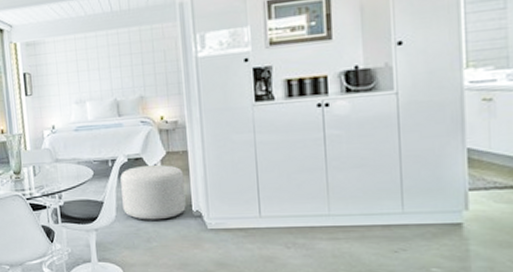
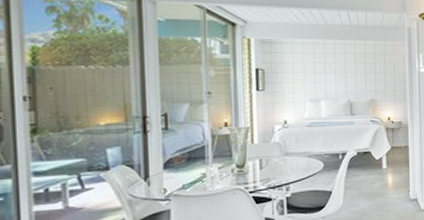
ottoman: present [120,165,186,220] -> none [349,158,405,206]

